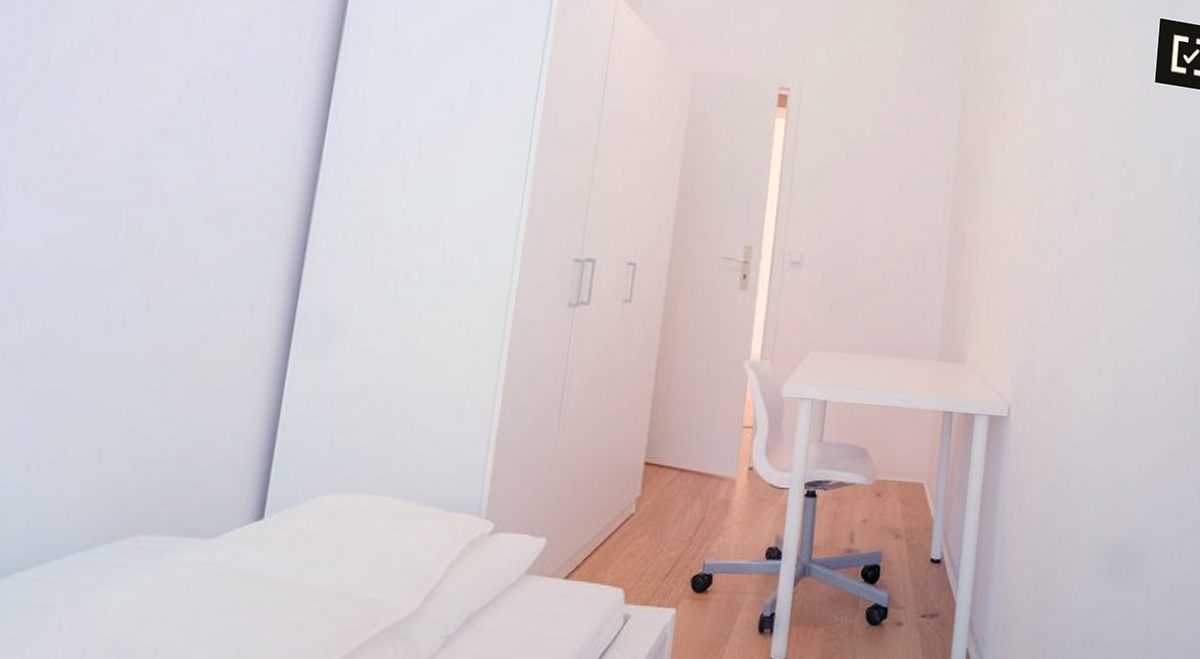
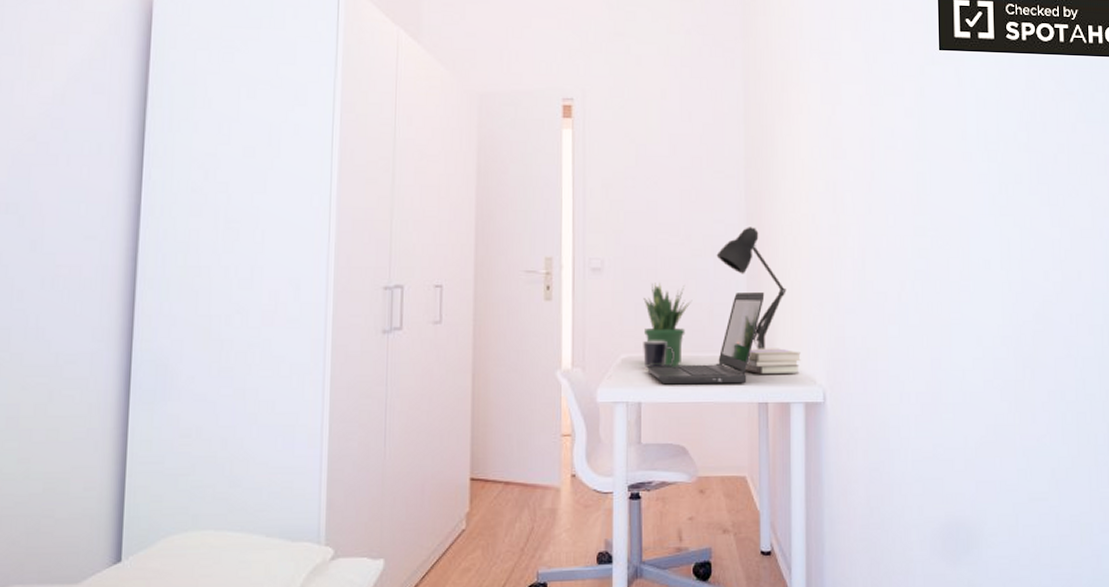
mug: none [833,339,866,371] -> present [643,340,674,372]
laptop computer: none [834,300,961,392] -> present [644,291,765,385]
planter: none [837,282,889,368] -> present [643,282,693,366]
desk lamp: none [917,236,983,359] -> present [716,227,786,349]
books: none [934,356,990,387] -> present [746,348,801,375]

